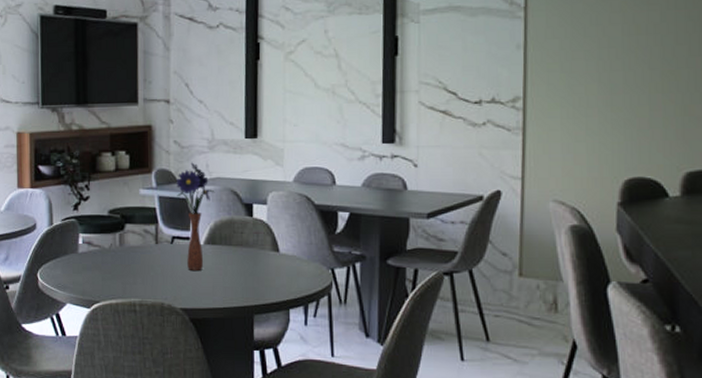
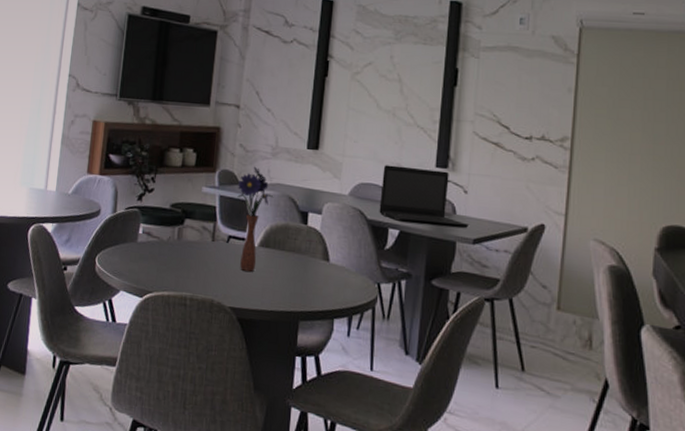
laptop: none [326,145,421,204] -> present [379,165,469,228]

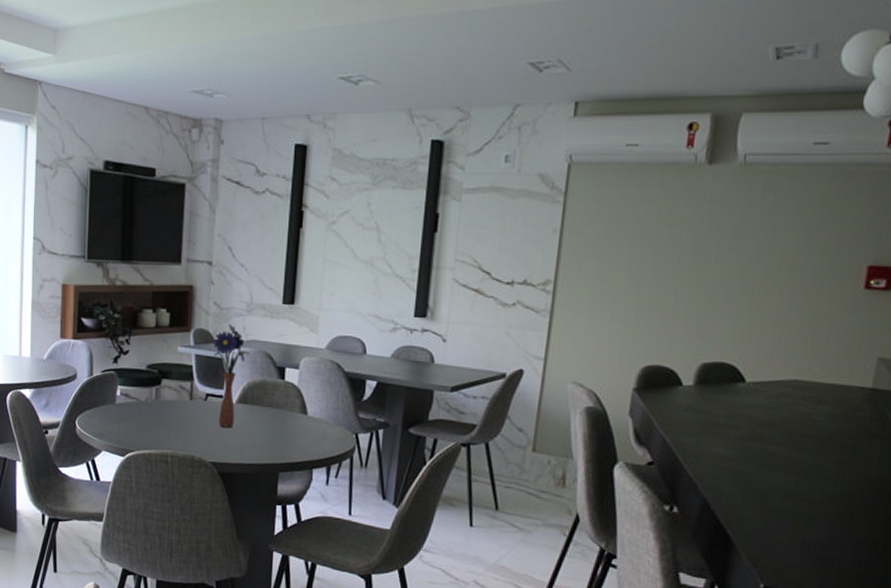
laptop: present [379,165,469,228] -> none [356,316,447,376]

